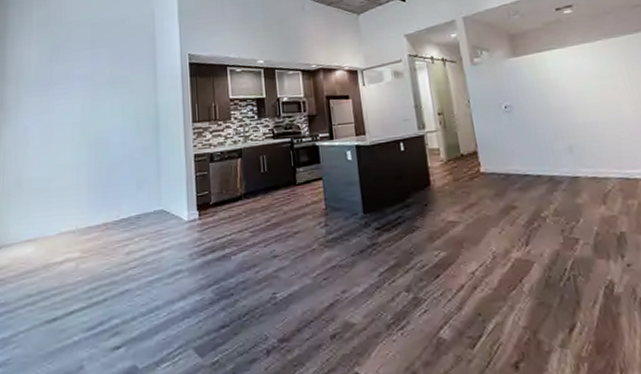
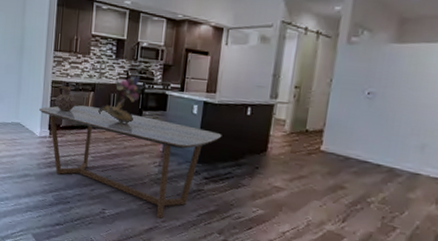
dining table: none [184,173,383,289] -> present [39,105,222,219]
ceramic jug: none [201,157,225,186] -> present [55,86,77,112]
bouquet: none [248,130,293,186] -> present [97,74,144,124]

